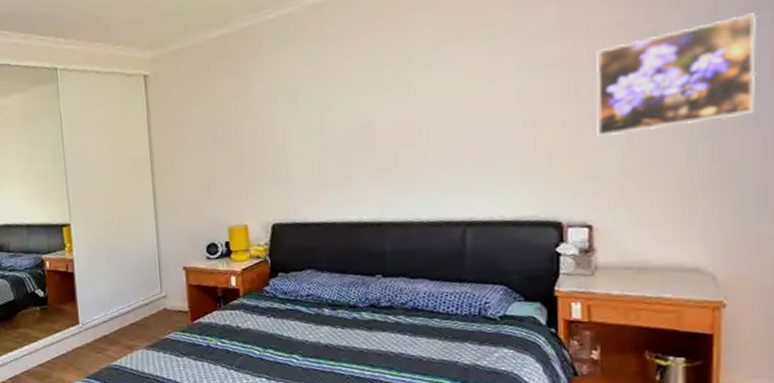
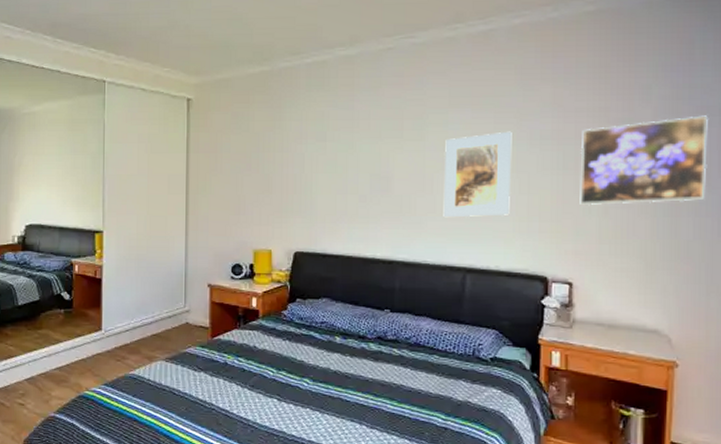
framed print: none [433,63,514,169] -> present [443,131,512,218]

